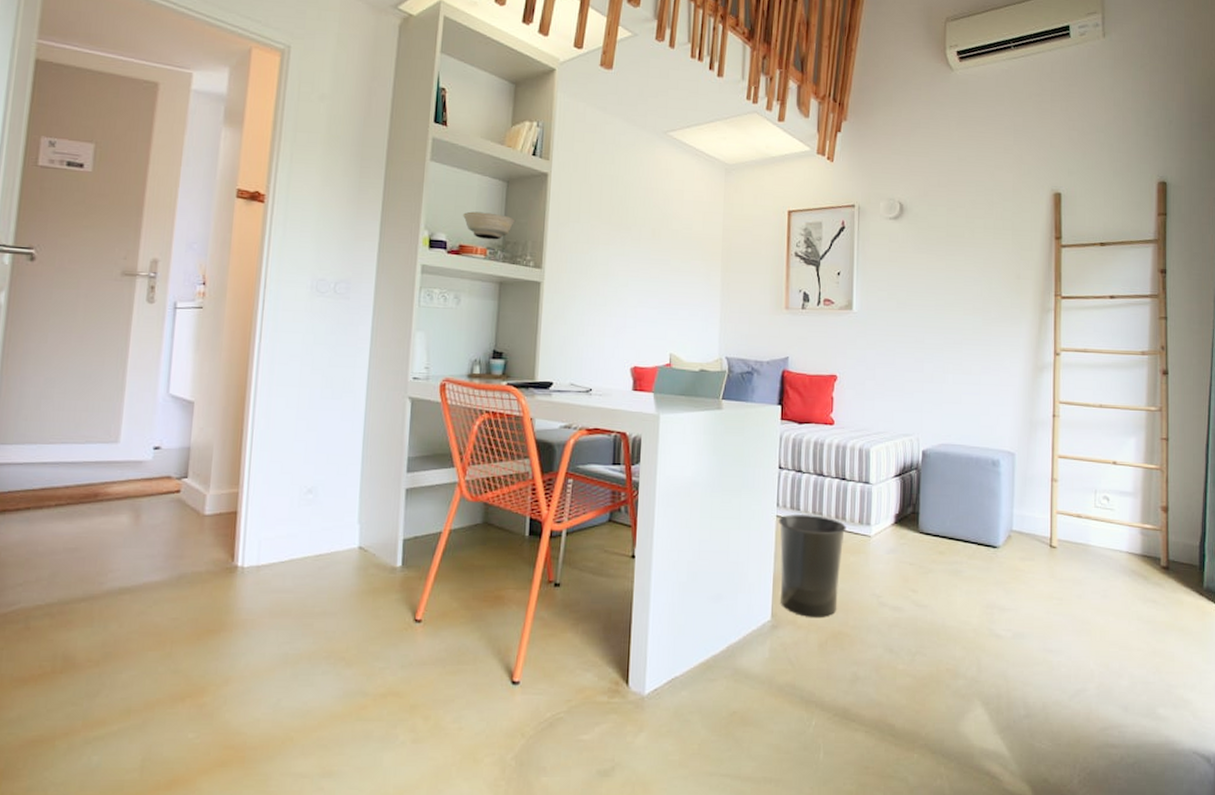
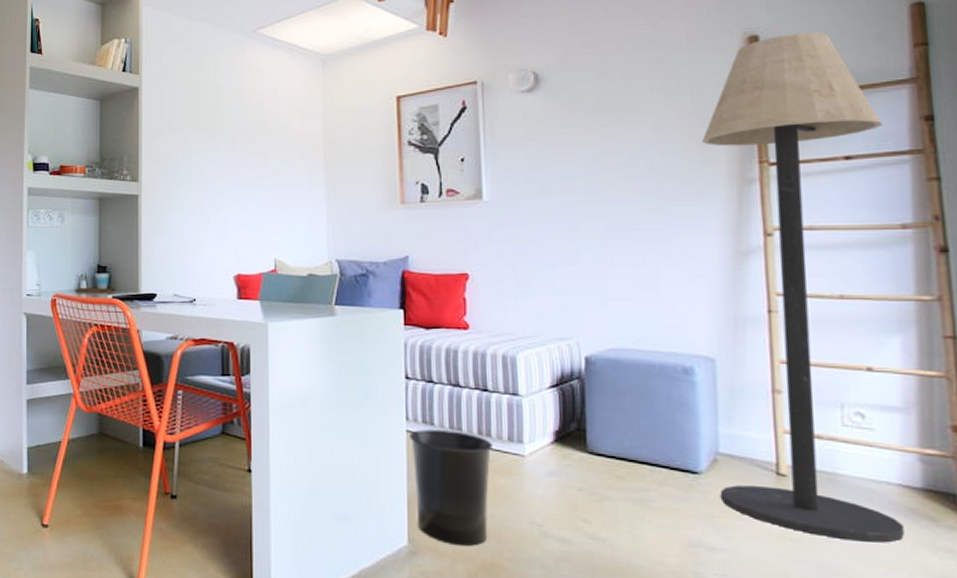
ceramic bowl: present [462,211,516,240] -> none [61,132,111,158]
floor lamp: none [1011,194,1135,597] -> present [702,32,904,543]

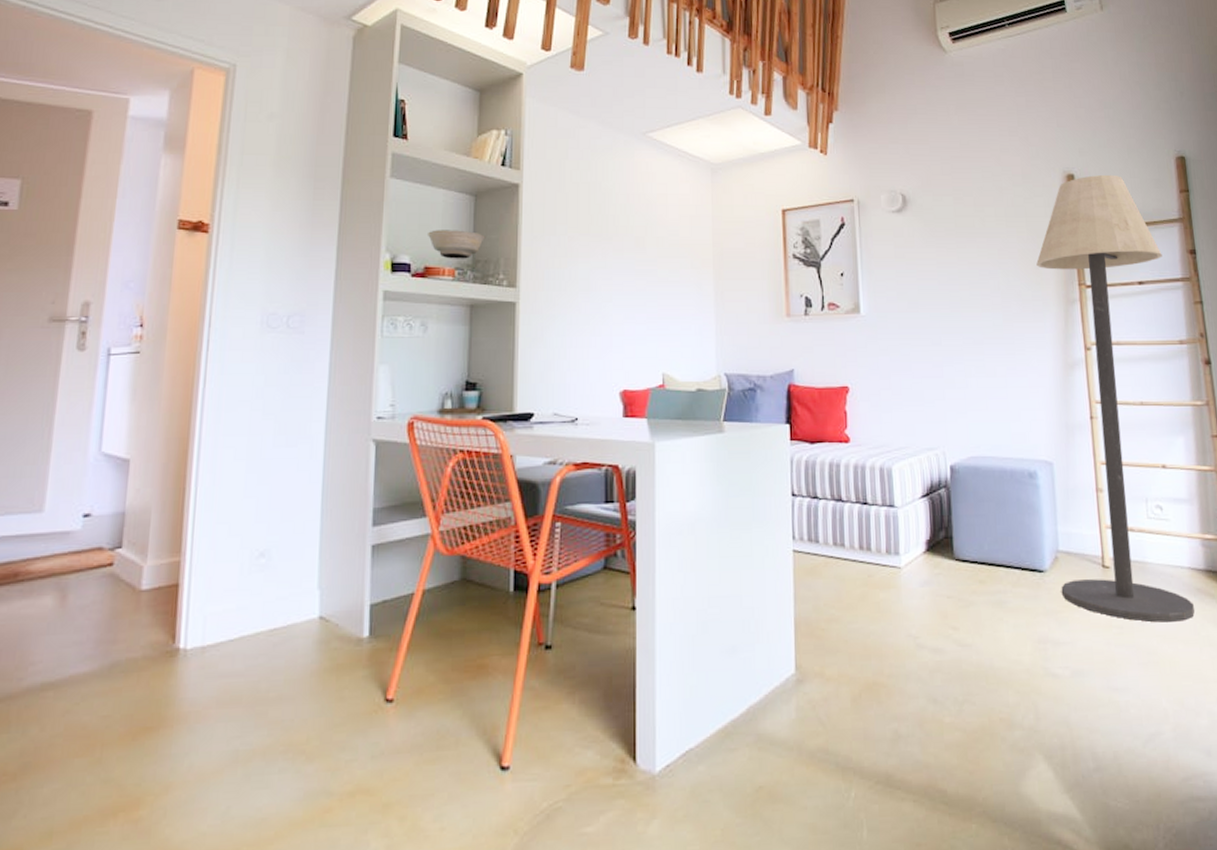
ceramic bowl: none [61,132,111,158] -> present [426,230,486,259]
waste bin: present [409,429,493,546] -> none [796,547,873,667]

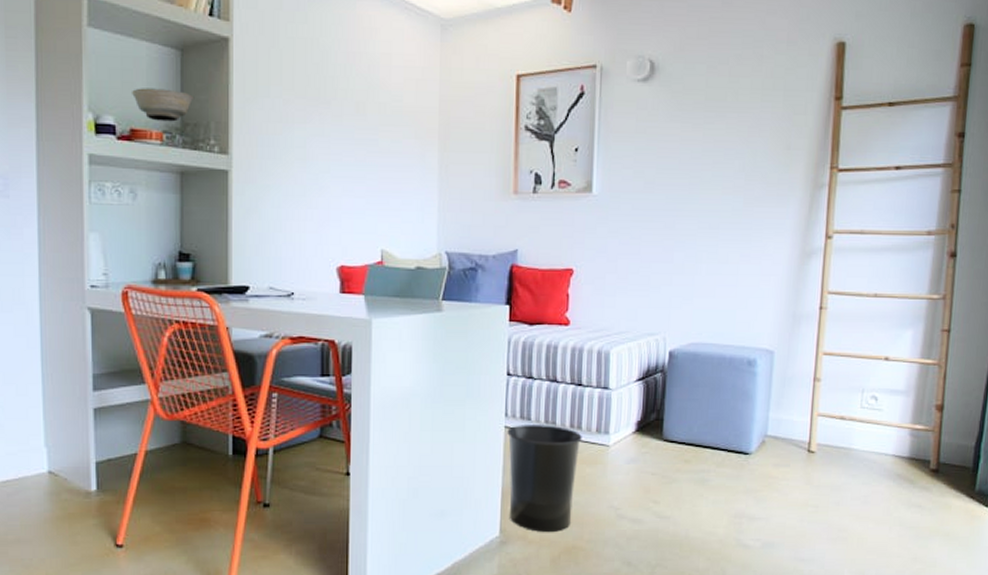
waste bin: none [796,547,873,667] -> present [507,425,582,532]
floor lamp: present [1036,174,1195,623] -> none [763,43,927,503]

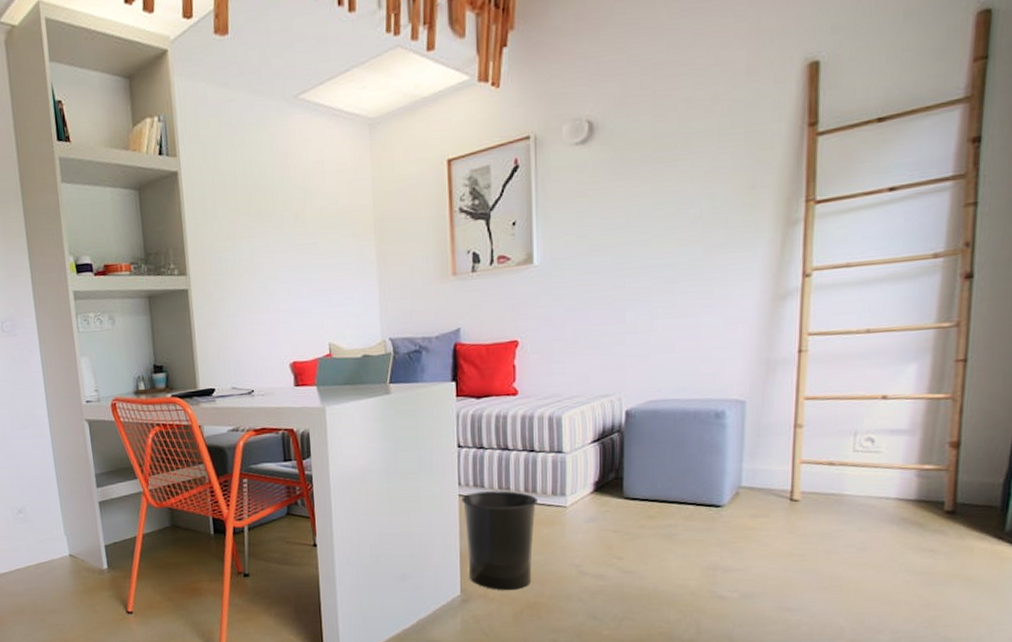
ceramic bowl: present [131,88,195,122] -> none [101,225,154,255]

